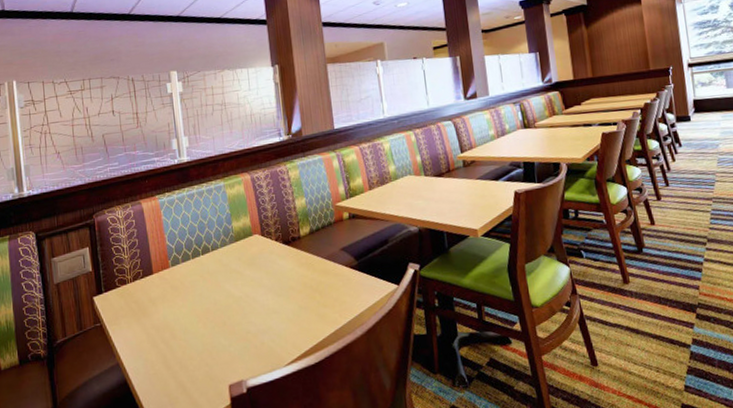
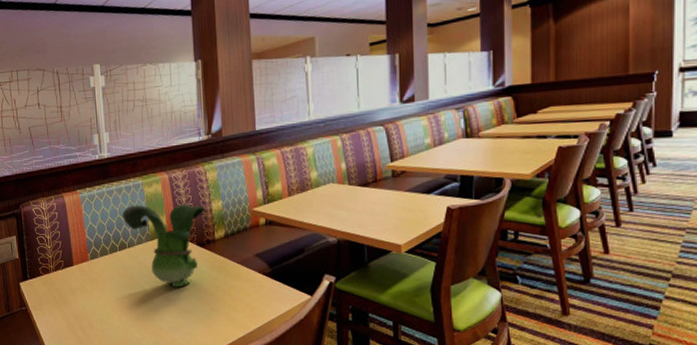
toy figurine: none [204,203,289,289] -> present [122,203,205,288]

